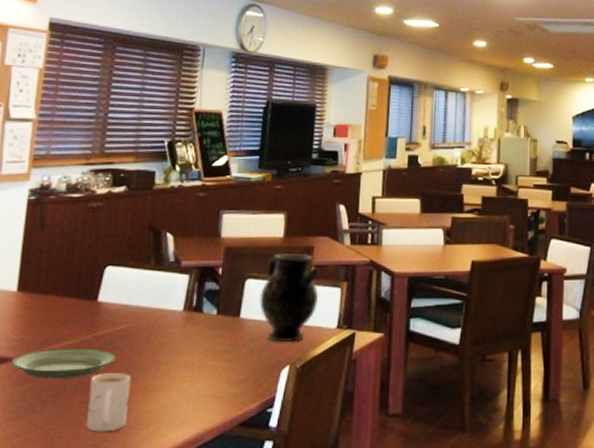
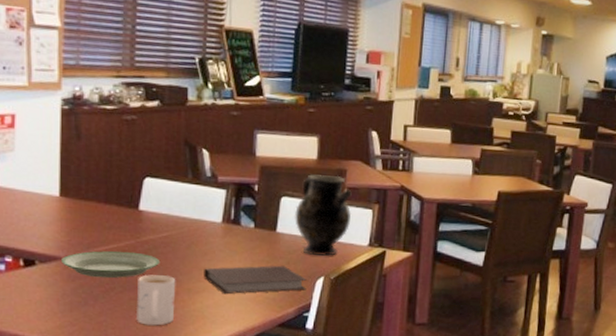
notebook: none [161,355,271,392] -> present [203,265,307,295]

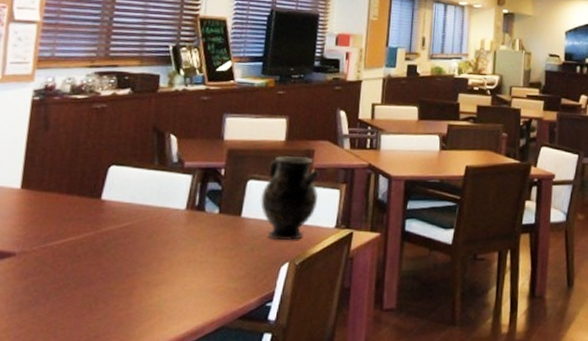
plate: present [61,250,161,279] -> none [15,243,119,274]
mug: present [137,275,176,326] -> none [89,268,134,324]
notebook: present [203,265,307,295] -> none [163,252,271,286]

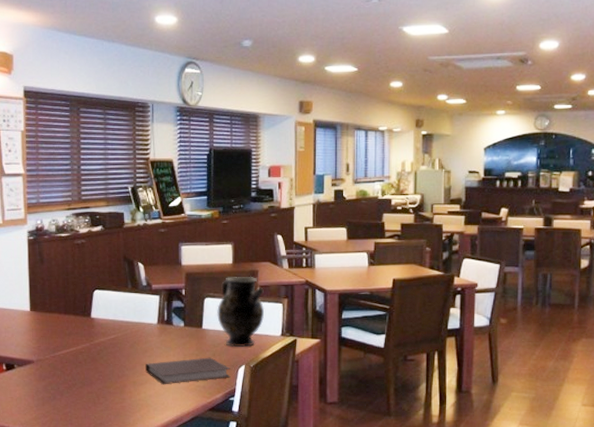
notebook: none [163,252,271,286] -> present [145,357,231,385]

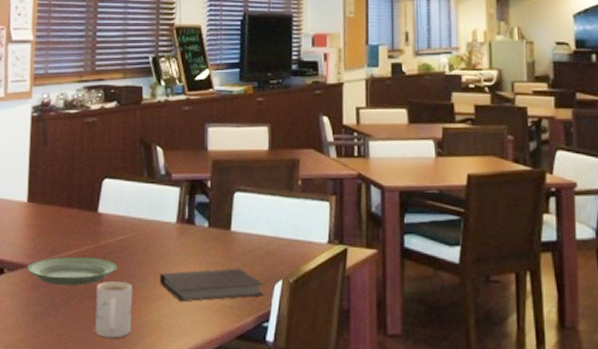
plate: none [34,353,110,376] -> present [27,256,118,286]
mug: none [93,371,124,414] -> present [95,281,133,338]
ewer: present [217,276,265,347] -> none [249,166,308,256]

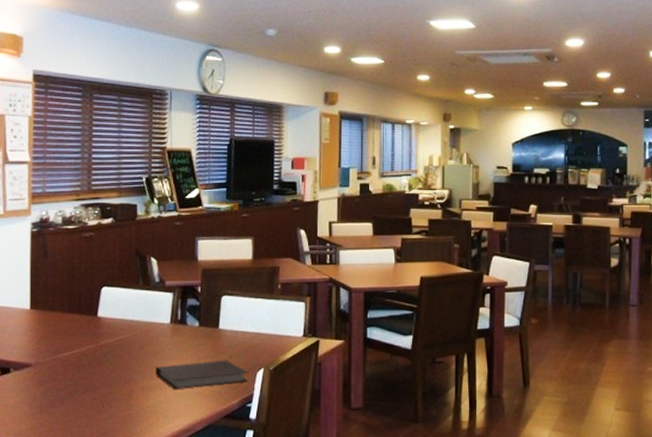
plate: present [27,256,118,286] -> none [32,355,117,381]
mug: present [95,281,133,338] -> none [98,375,132,423]

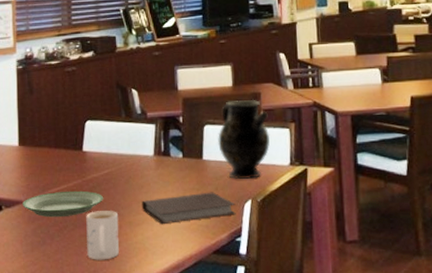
plate: none [32,355,117,381] -> present [23,190,104,218]
mug: none [98,375,132,423] -> present [86,211,119,260]
ewer: none [235,272,286,348] -> present [218,99,270,179]

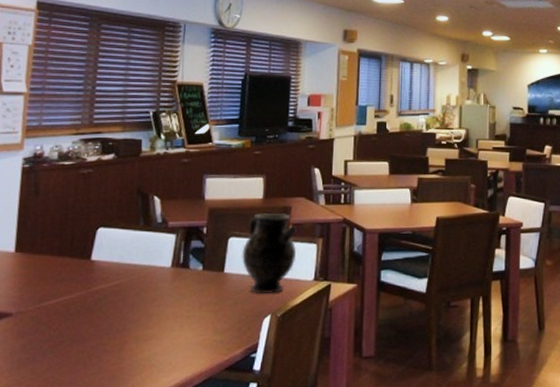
plate: present [23,190,104,218] -> none [12,303,110,332]
mug: present [86,211,119,260] -> none [84,325,125,379]
notebook: present [142,192,236,225] -> none [152,306,254,340]

